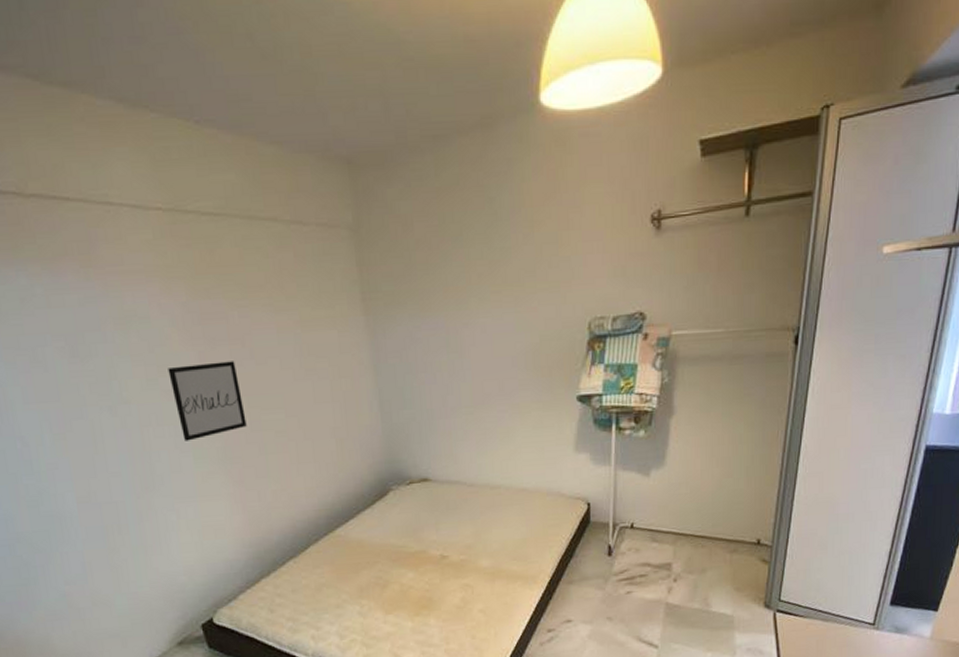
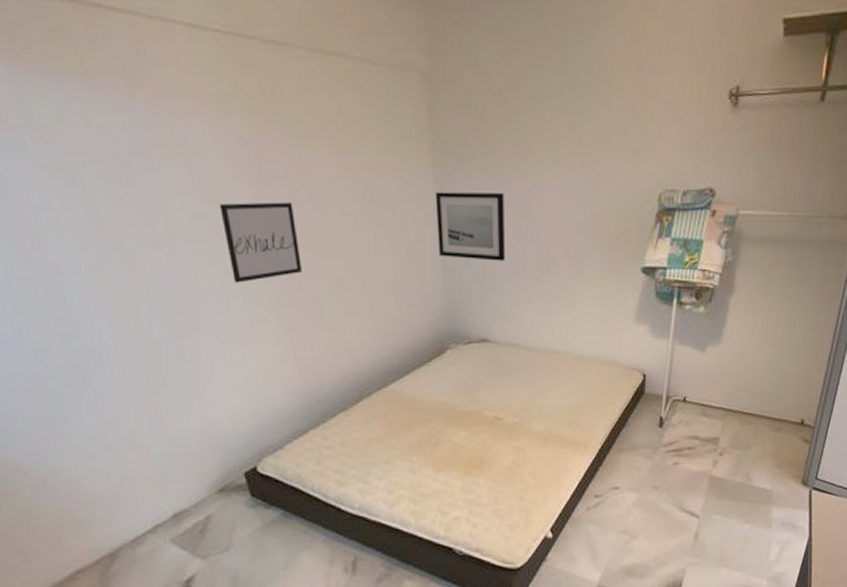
wall art: none [368,335,441,402] -> present [435,192,506,261]

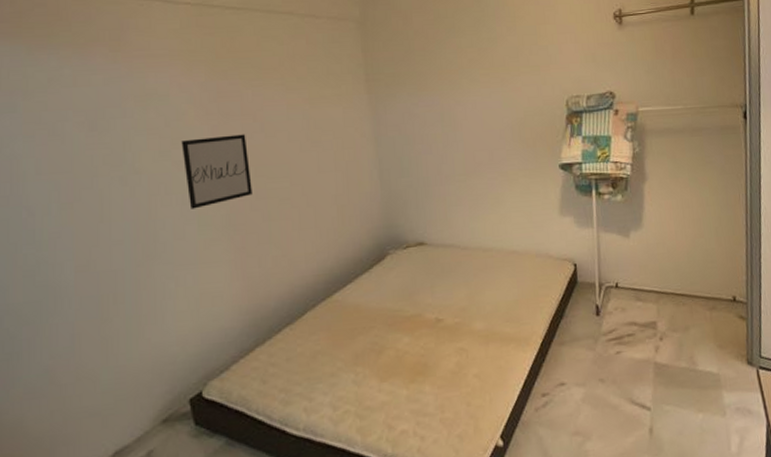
wall art: present [435,192,506,261] -> none [370,111,436,170]

